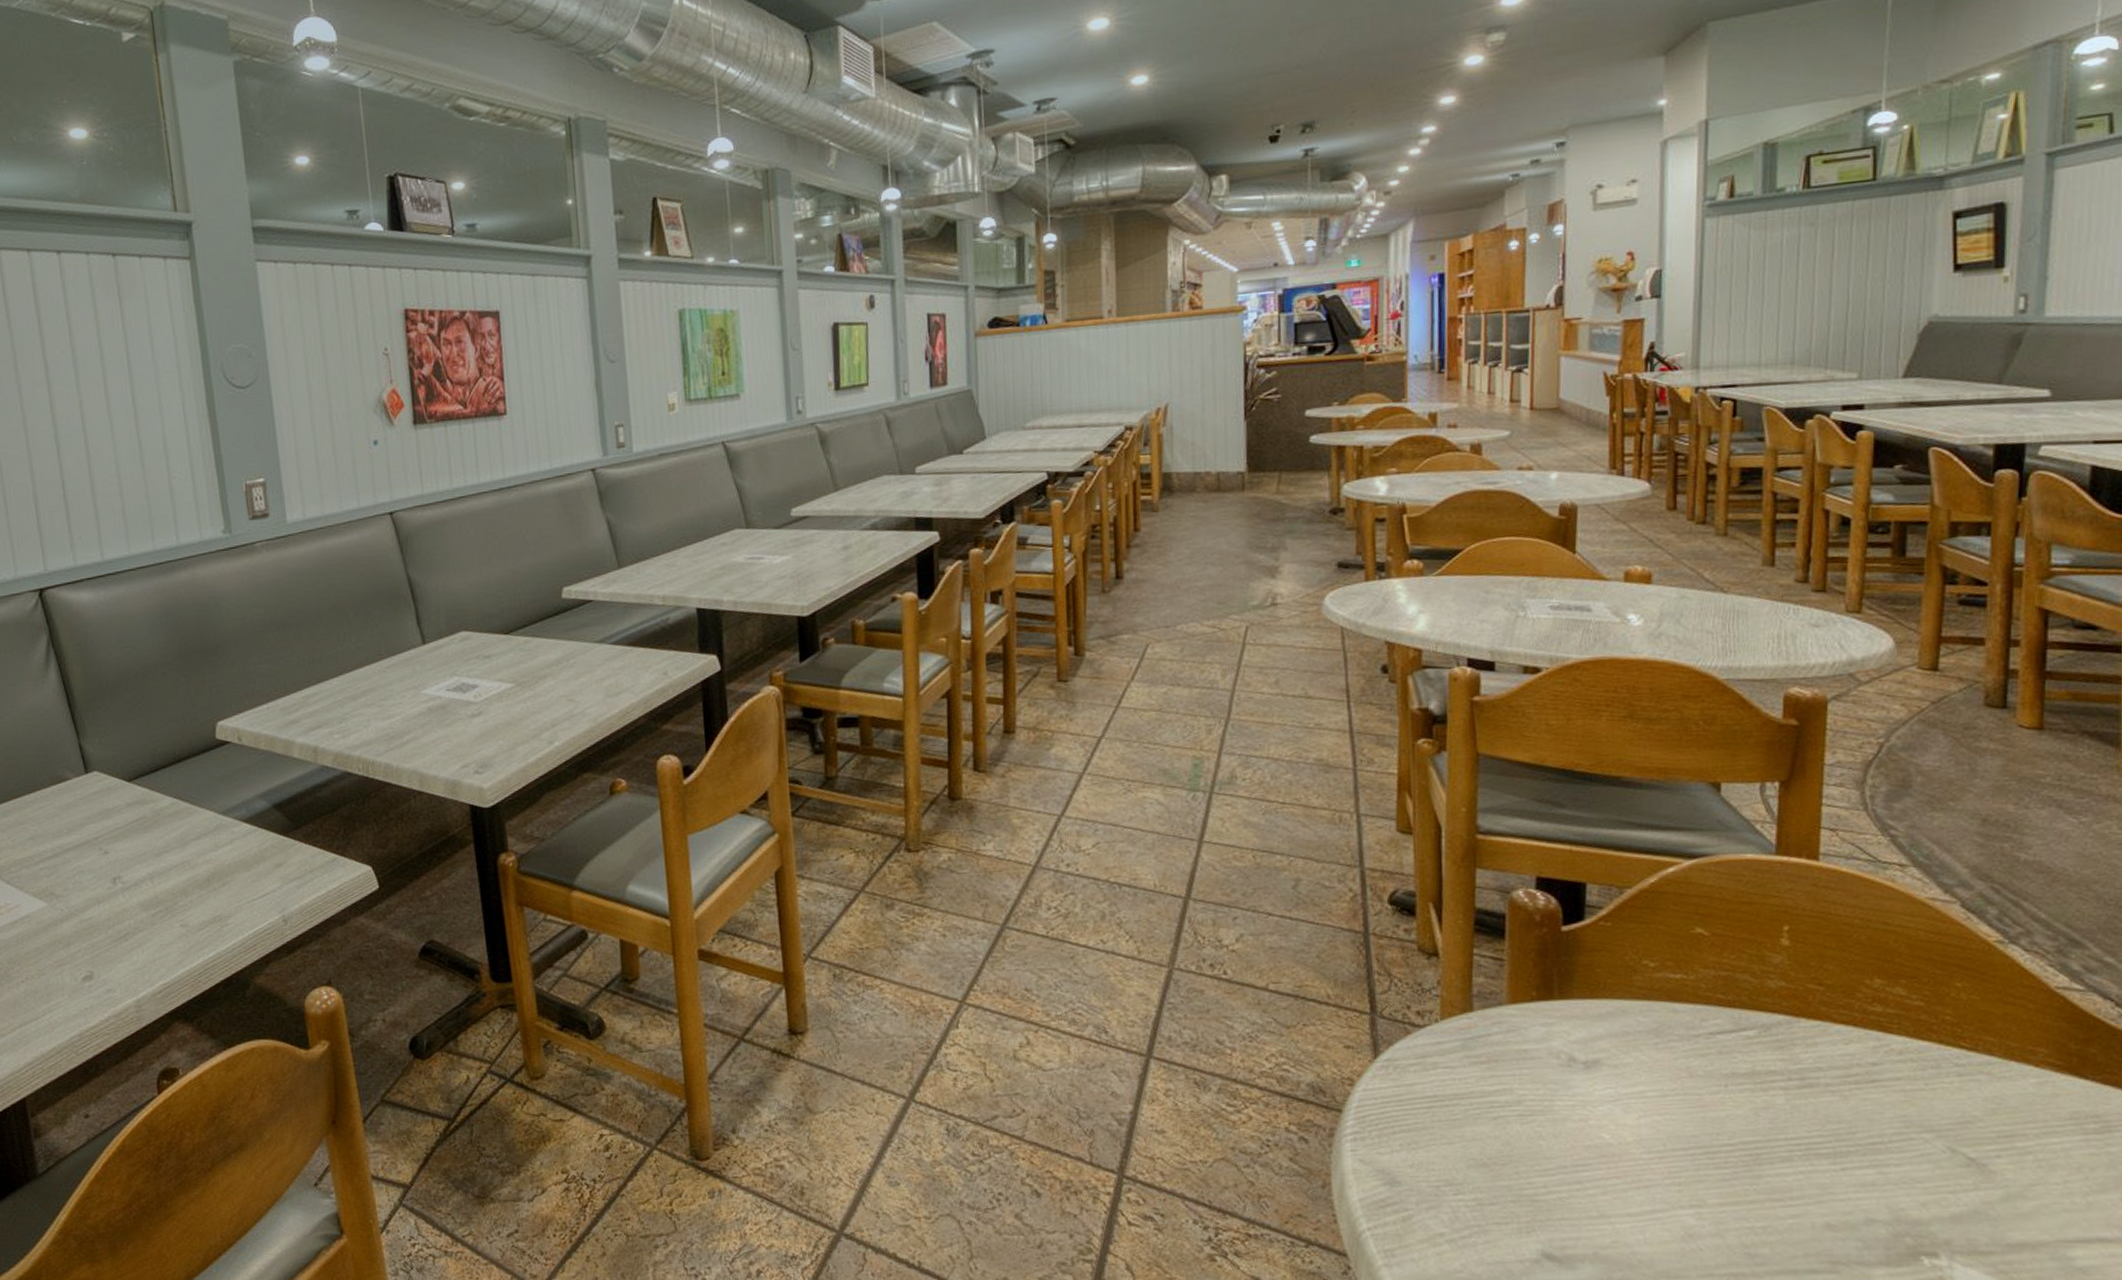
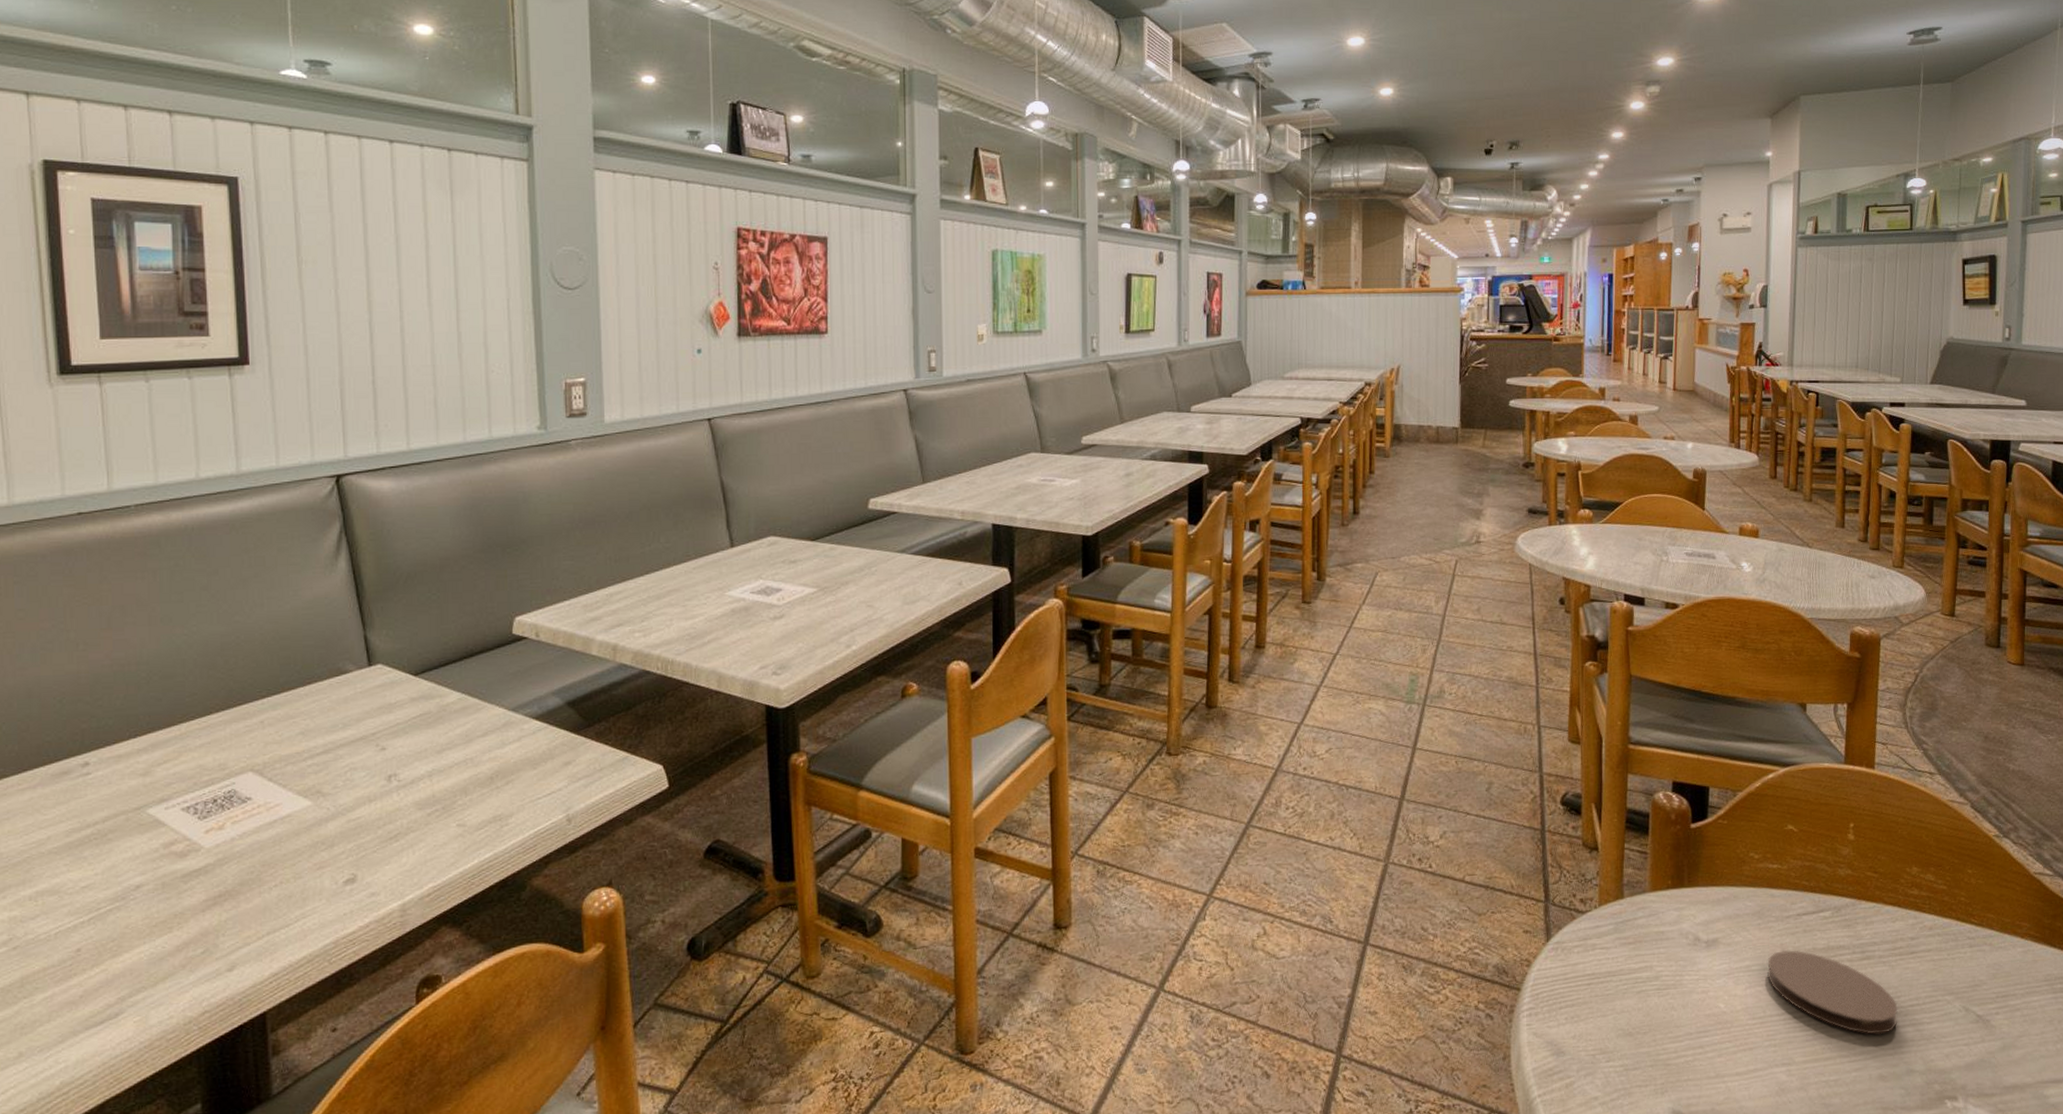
coaster: none [1667,1075,1852,1177] -> present [1766,950,1898,1035]

